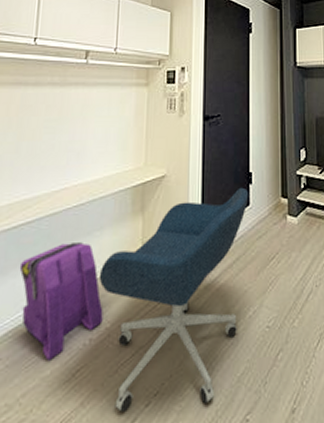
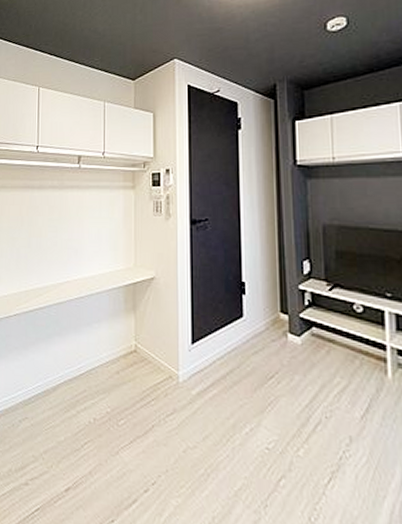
backpack: present [19,242,103,361] -> none [36,330,104,429]
office chair: present [99,187,249,412] -> none [99,297,243,508]

